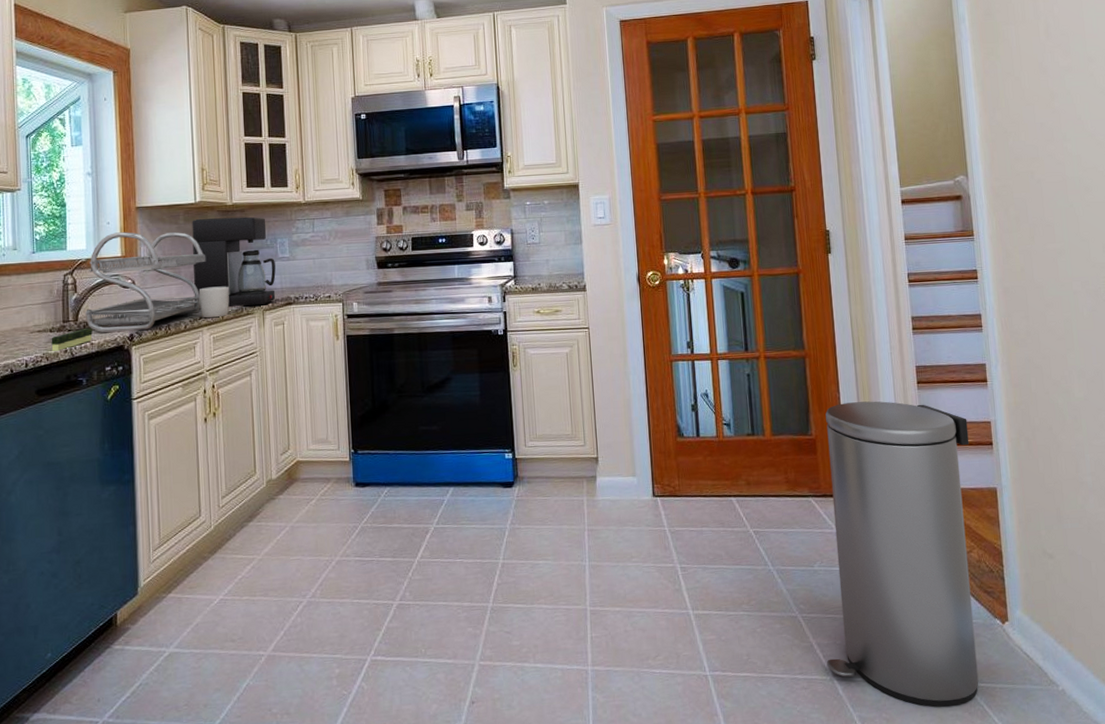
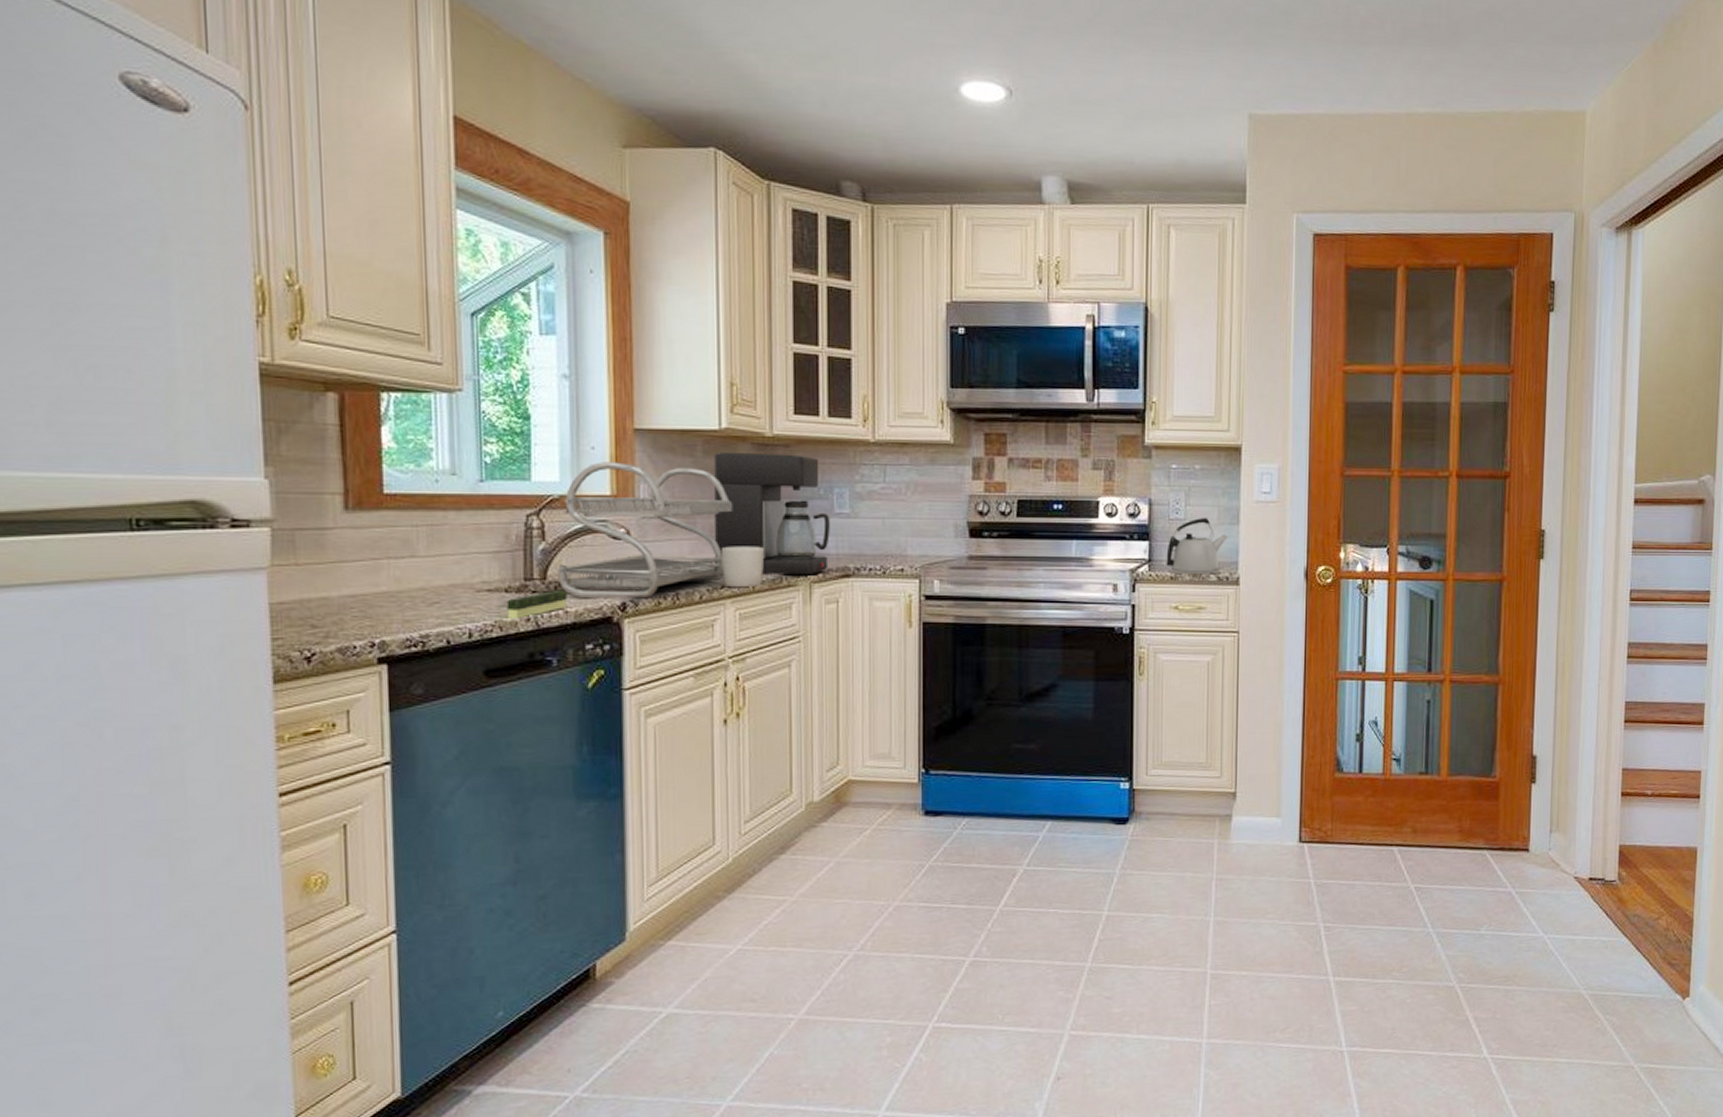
kettle: none [527,240,574,286] -> present [1166,517,1228,575]
pedal bin: present [825,401,979,707] -> none [1482,740,1675,1090]

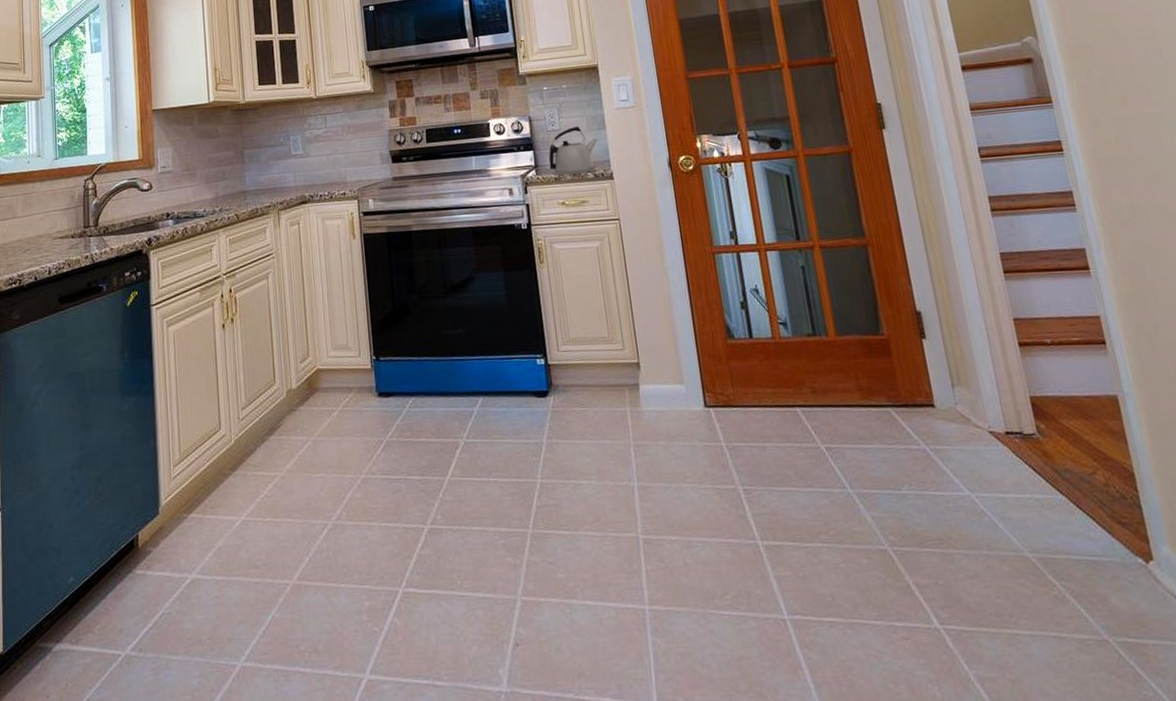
sponge: present [506,589,567,618] -> none [73,232,112,257]
dish rack: present [556,462,733,599] -> none [104,133,221,237]
coffee maker: present [714,453,830,576] -> none [206,114,290,209]
mug: present [722,546,765,588] -> none [215,186,245,220]

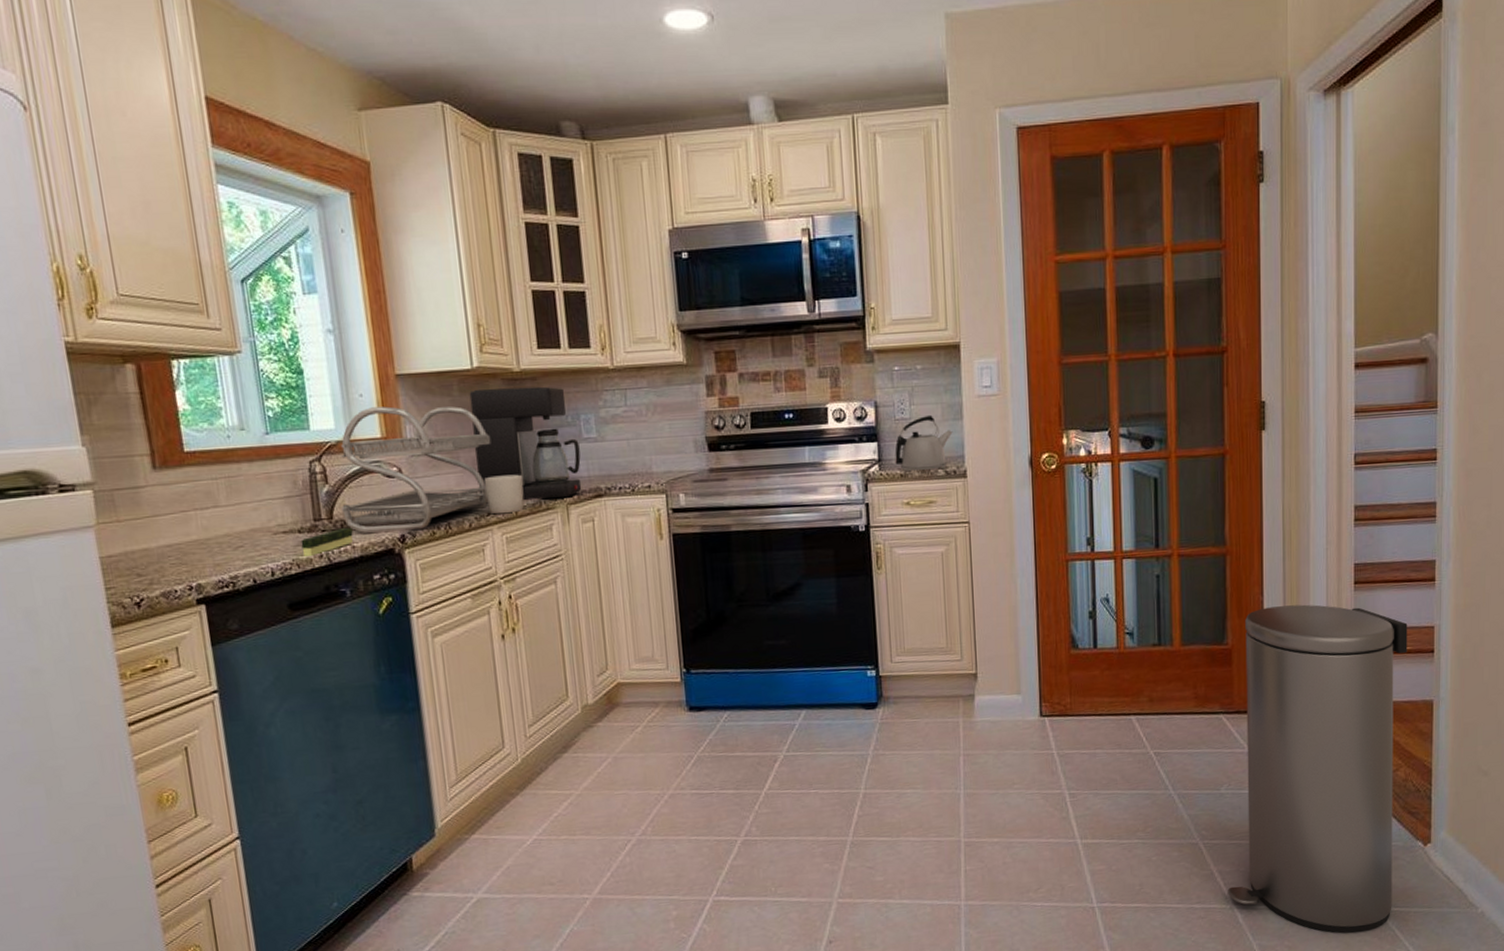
sponge: none [73,232,112,257] -> present [300,527,353,556]
dish rack: none [104,133,221,237] -> present [340,406,491,533]
coffee maker: none [206,114,290,209] -> present [469,386,582,501]
mug: none [215,186,245,220] -> present [485,474,525,515]
pedal bin: none [897,294,1126,667] -> present [1228,604,1408,934]

